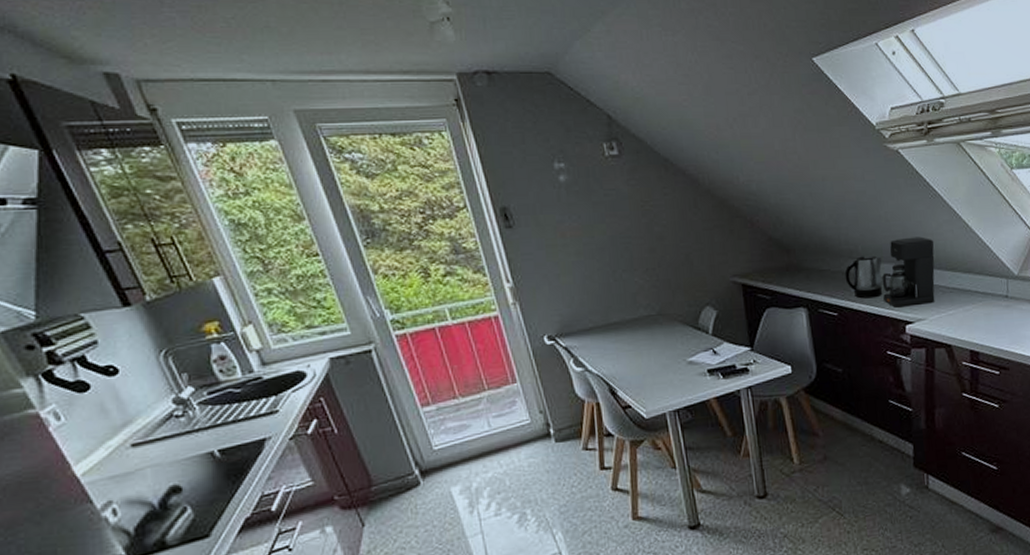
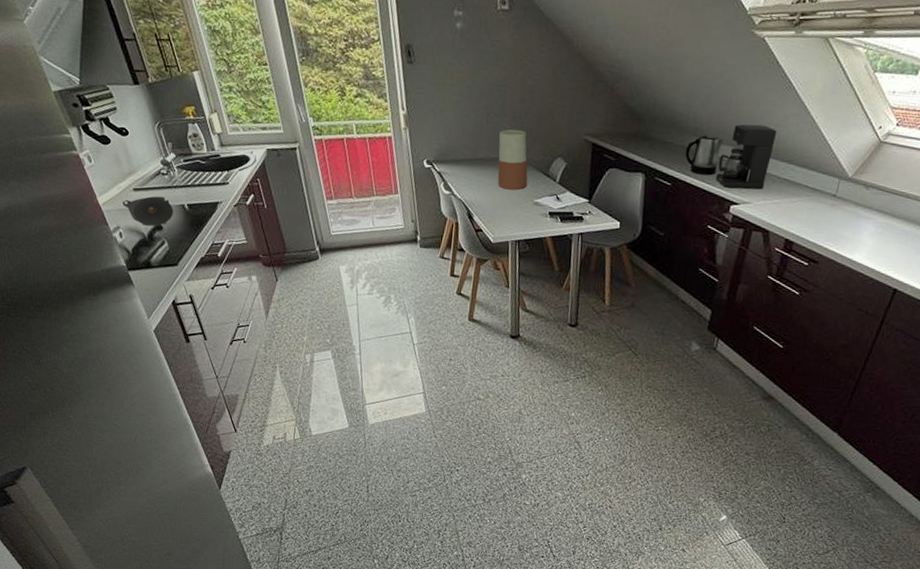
cooking pot: none [115,446,198,492] -> present [123,196,174,227]
vase: none [631,282,676,353] -> present [497,129,528,190]

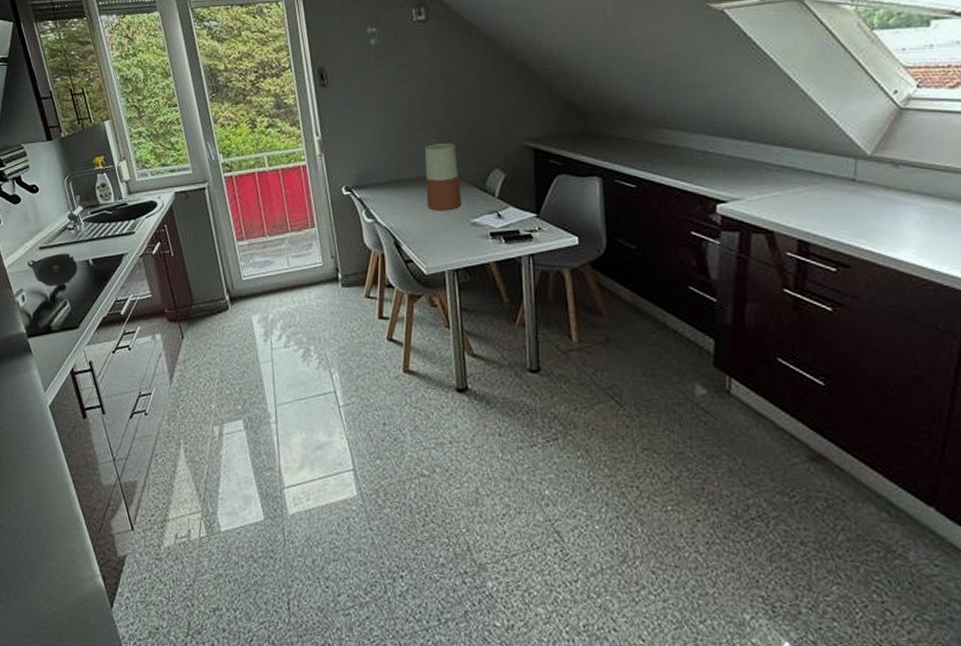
kettle: present [685,134,724,176] -> none [648,123,694,172]
coffee maker: present [716,124,778,190] -> none [691,106,761,184]

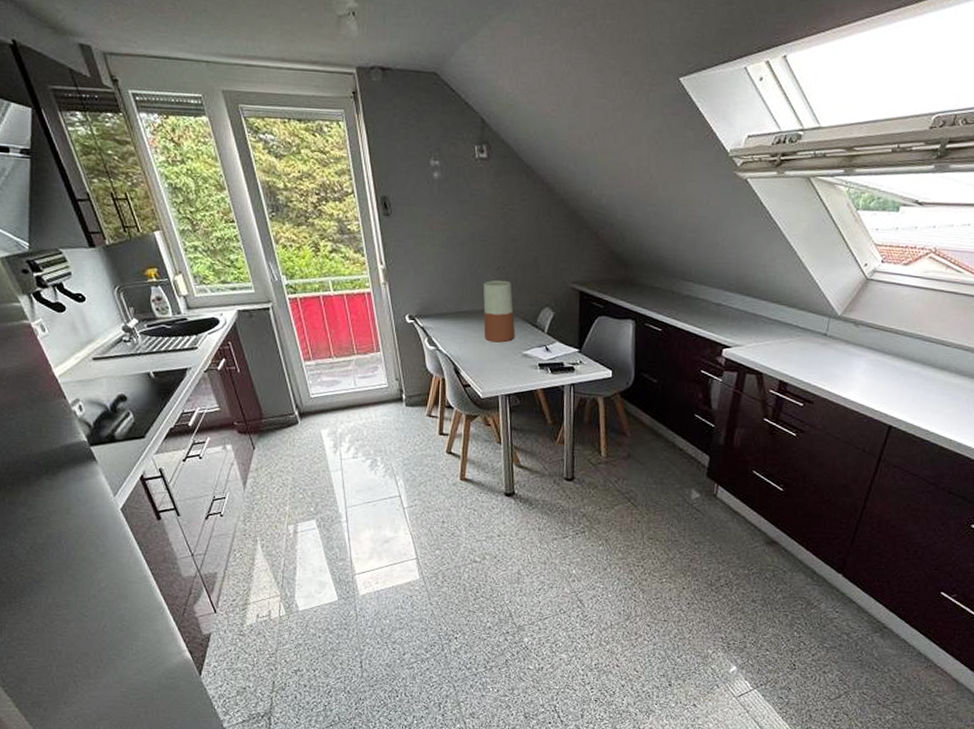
cooking pot: present [27,253,78,286] -> none [81,365,139,397]

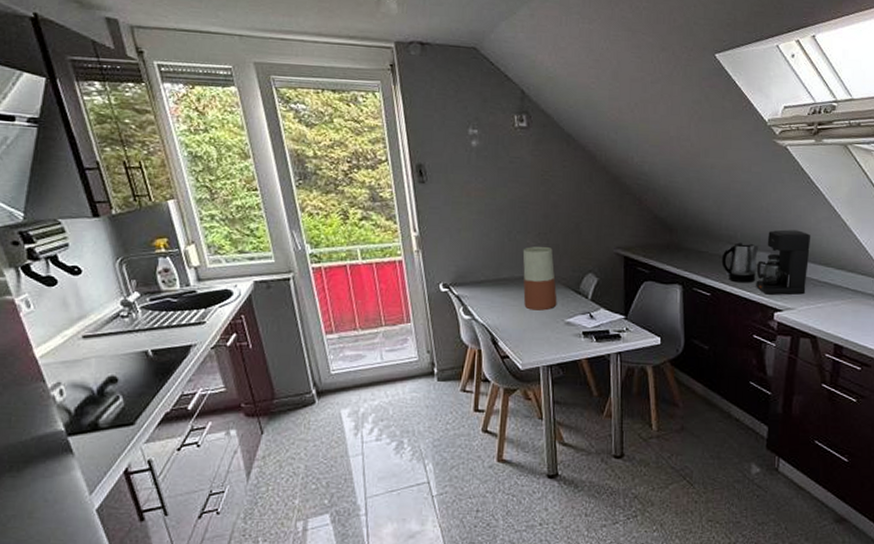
kettle: none [674,278,712,320] -> present [721,241,759,283]
coffee maker: none [707,266,765,332] -> present [756,229,811,295]

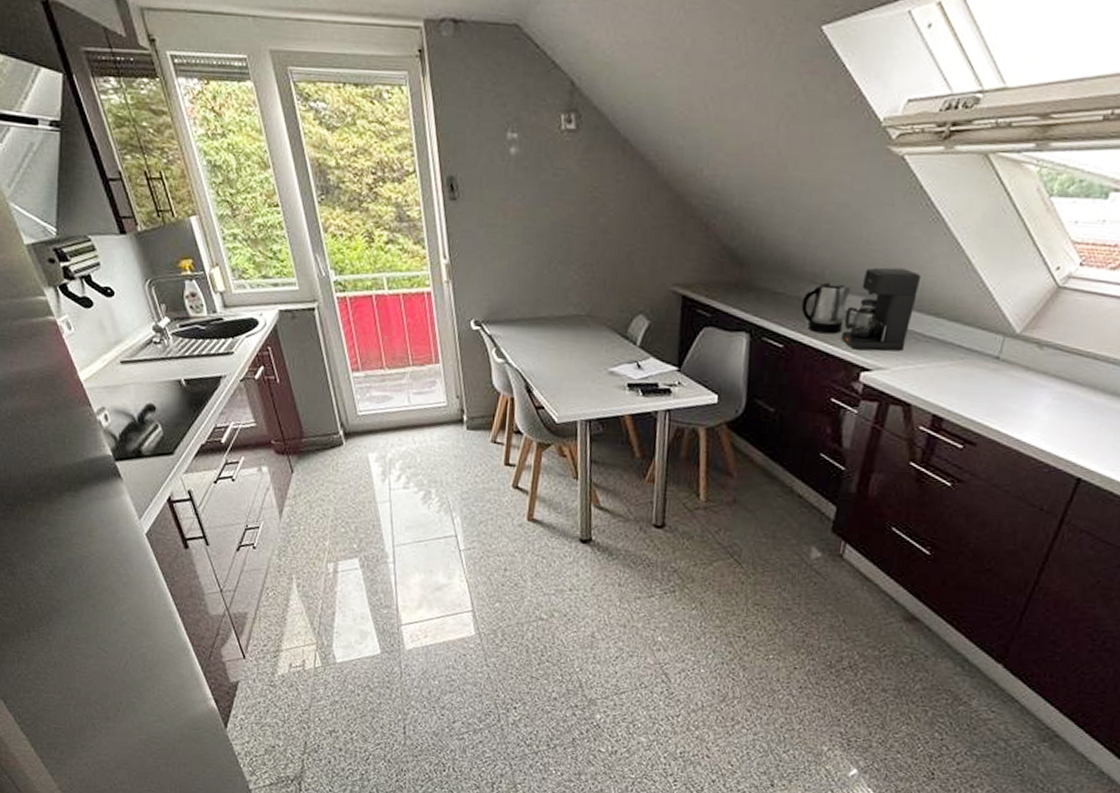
vase: present [522,246,557,311] -> none [563,280,601,357]

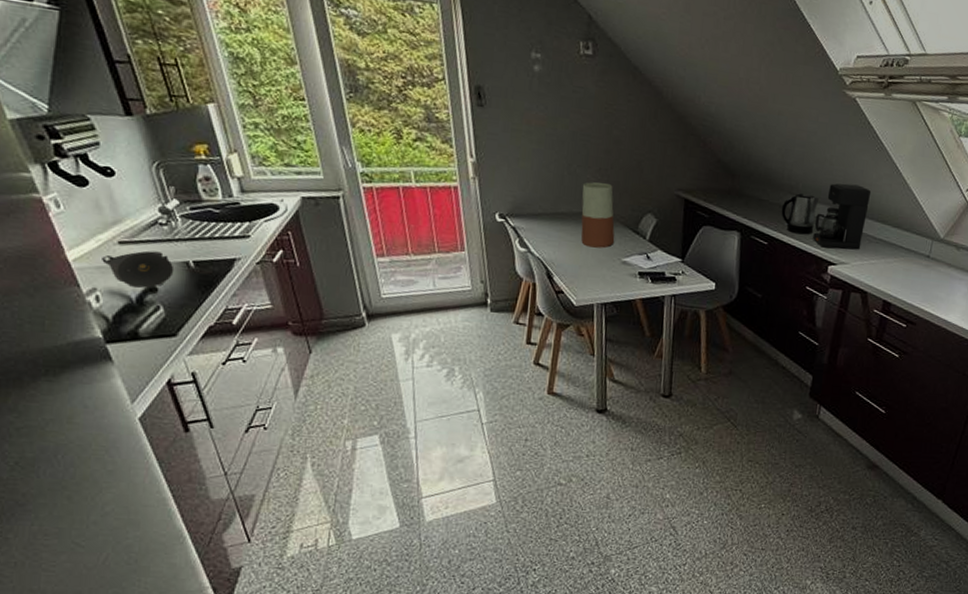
cooking pot: none [108,369,169,407] -> present [102,250,175,288]
vase: none [563,280,601,357] -> present [581,182,615,248]

